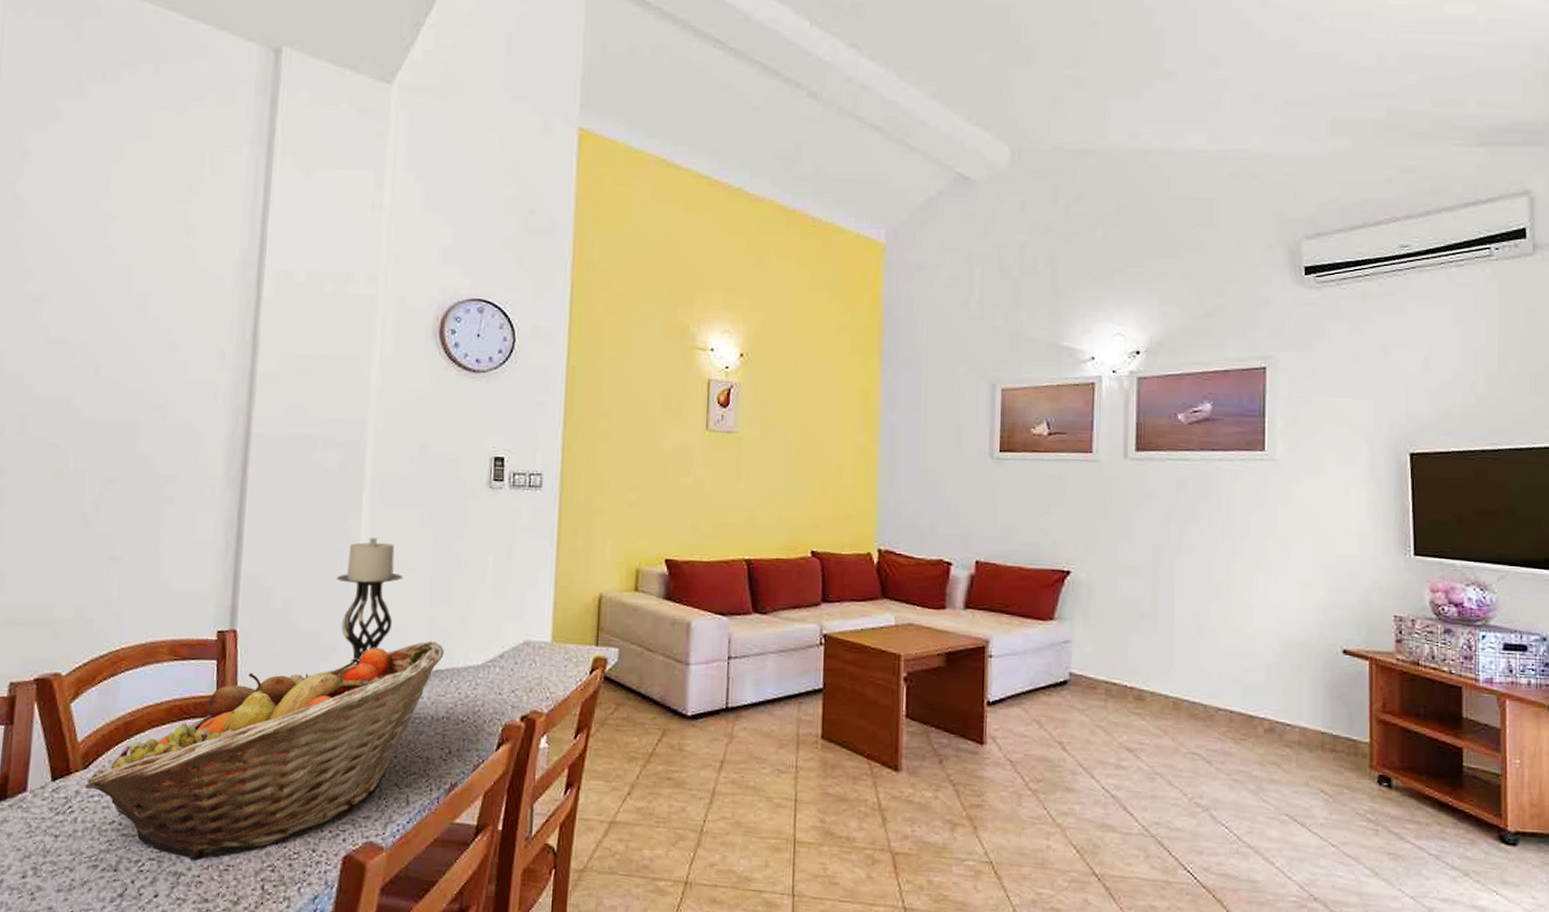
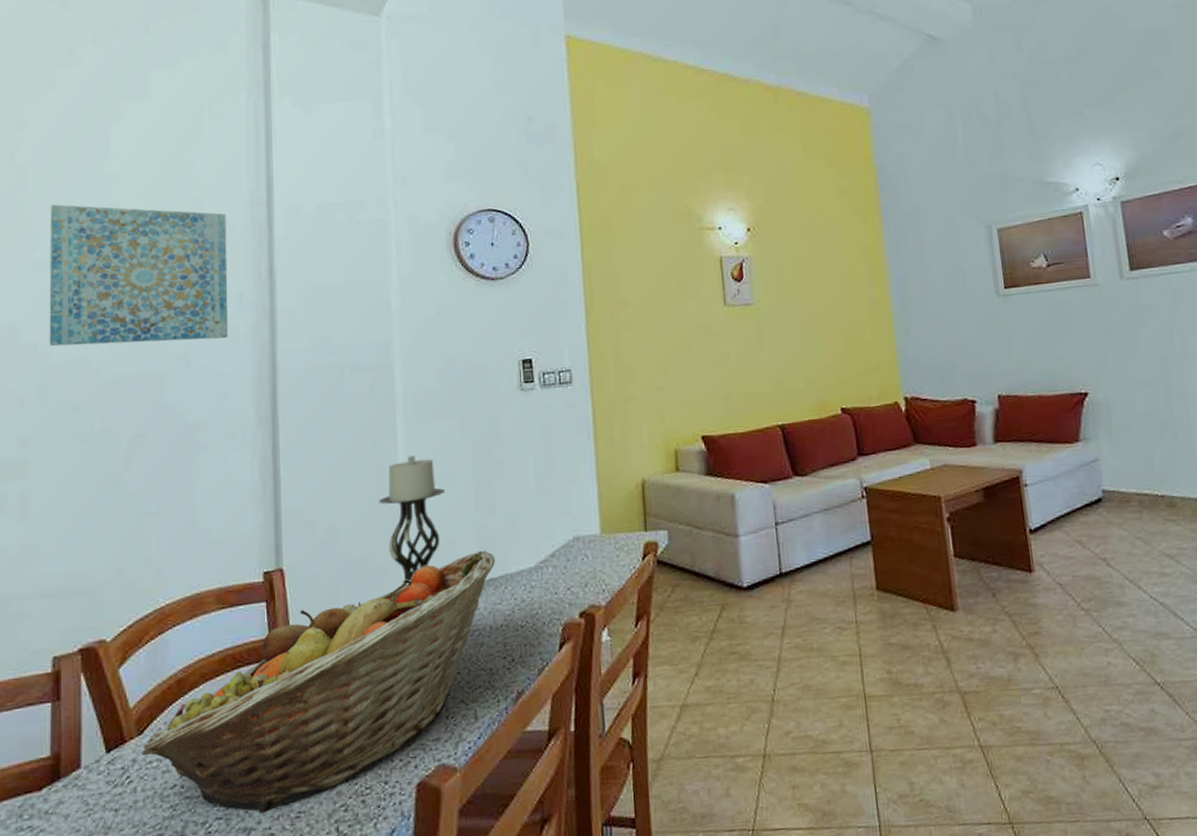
wall art: none [32,238,217,394] -> present [49,204,229,347]

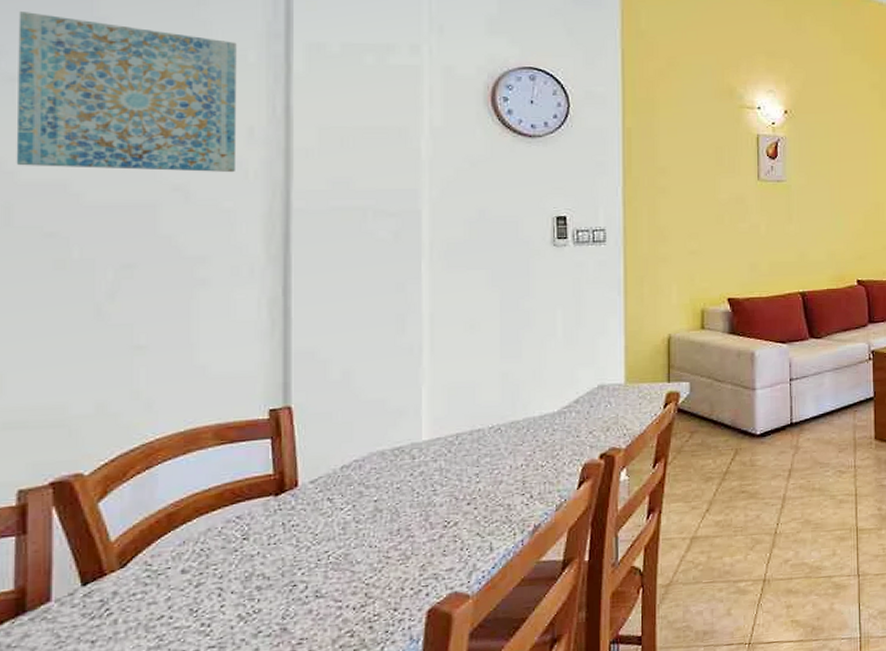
fruit basket: present [142,550,495,813] -> none [124,394,518,641]
candle holder: present [379,455,445,585] -> none [399,302,470,425]

